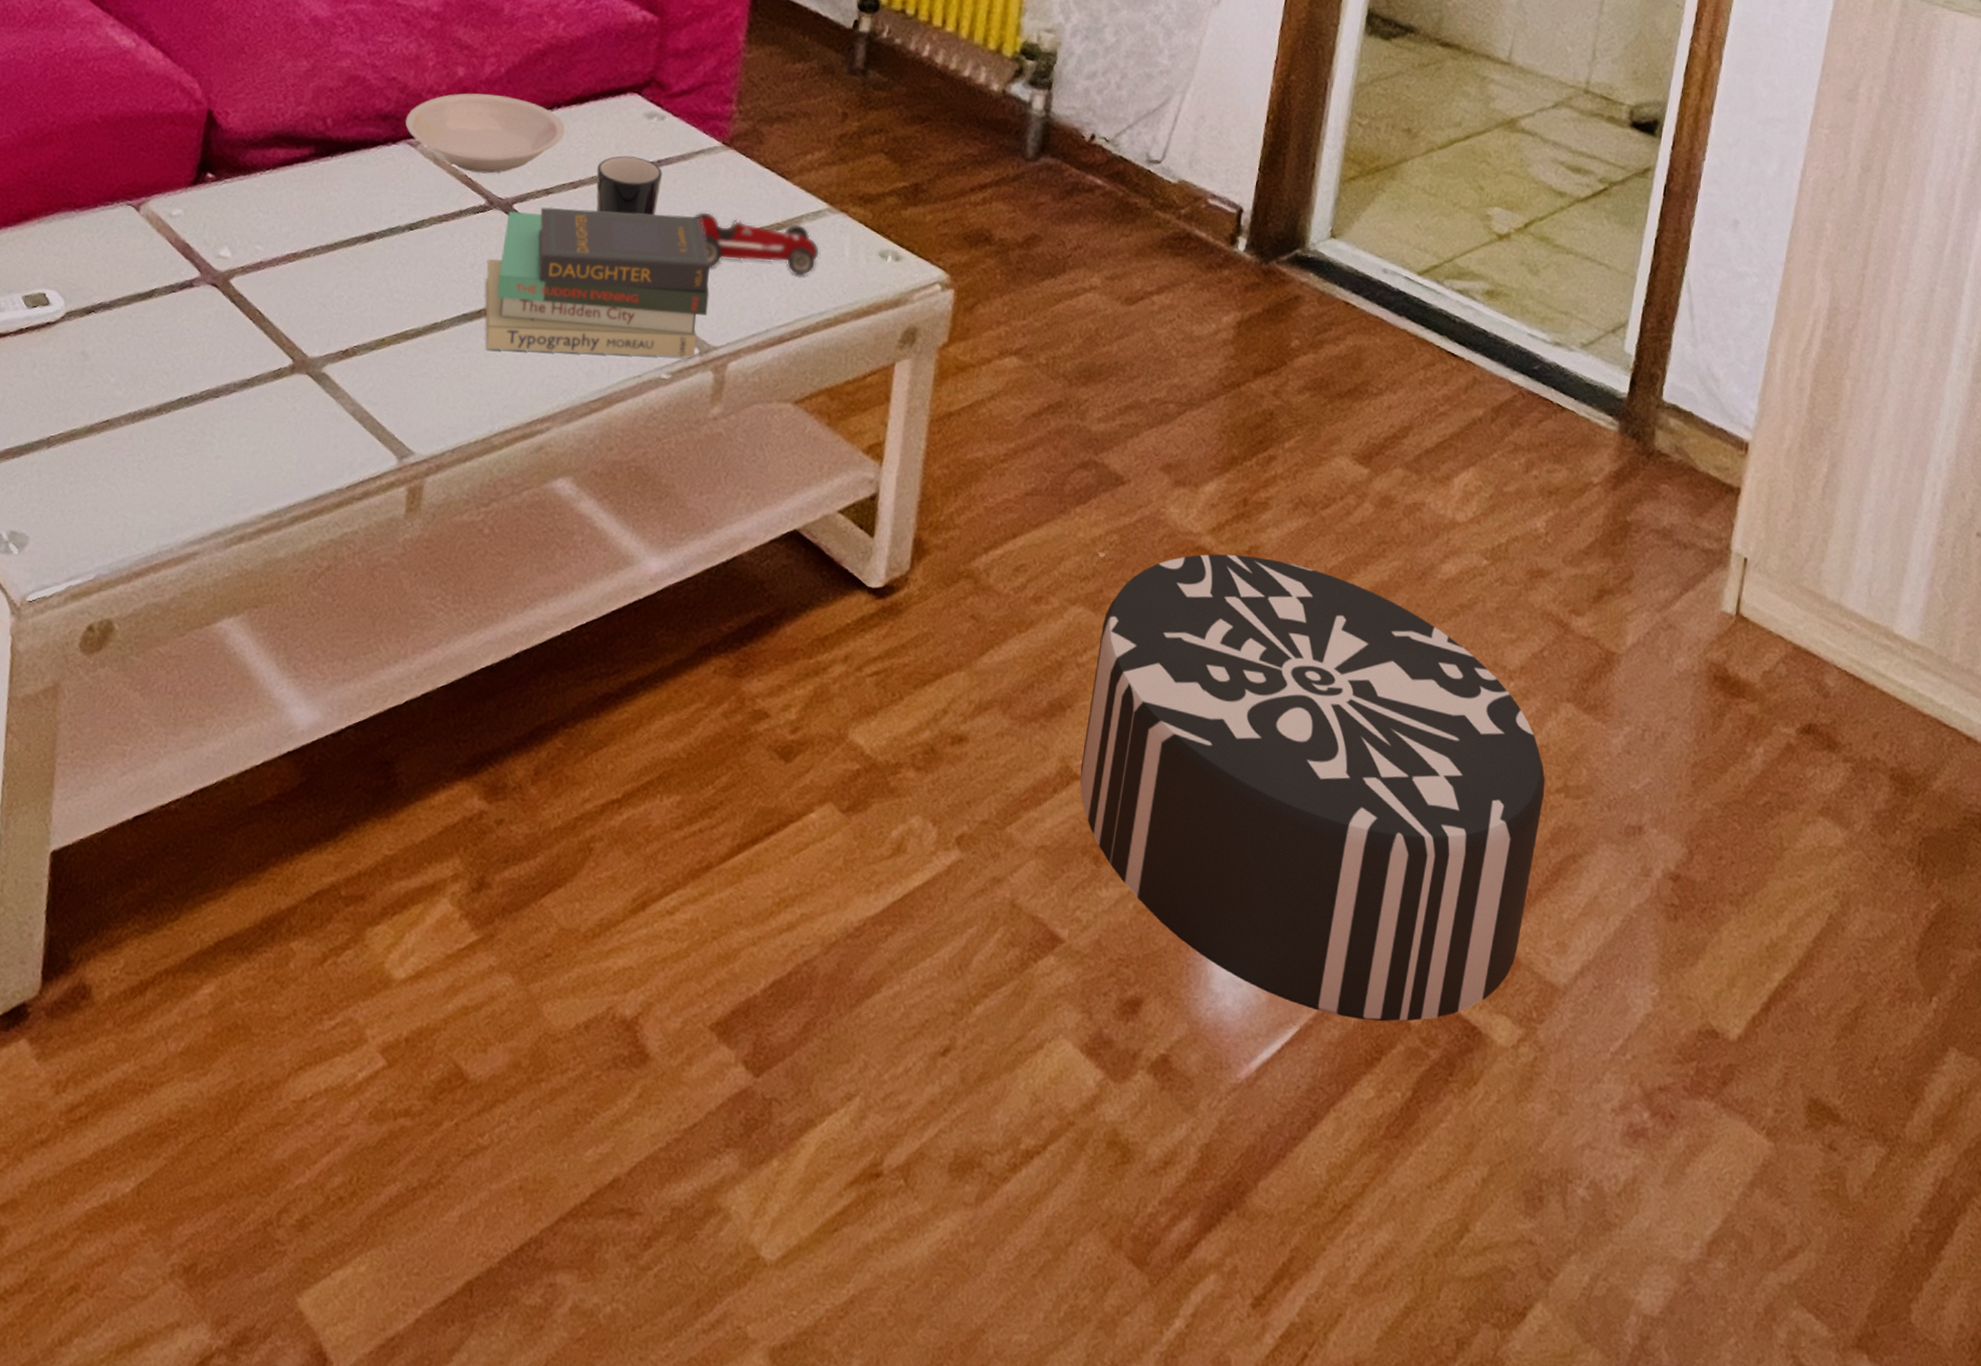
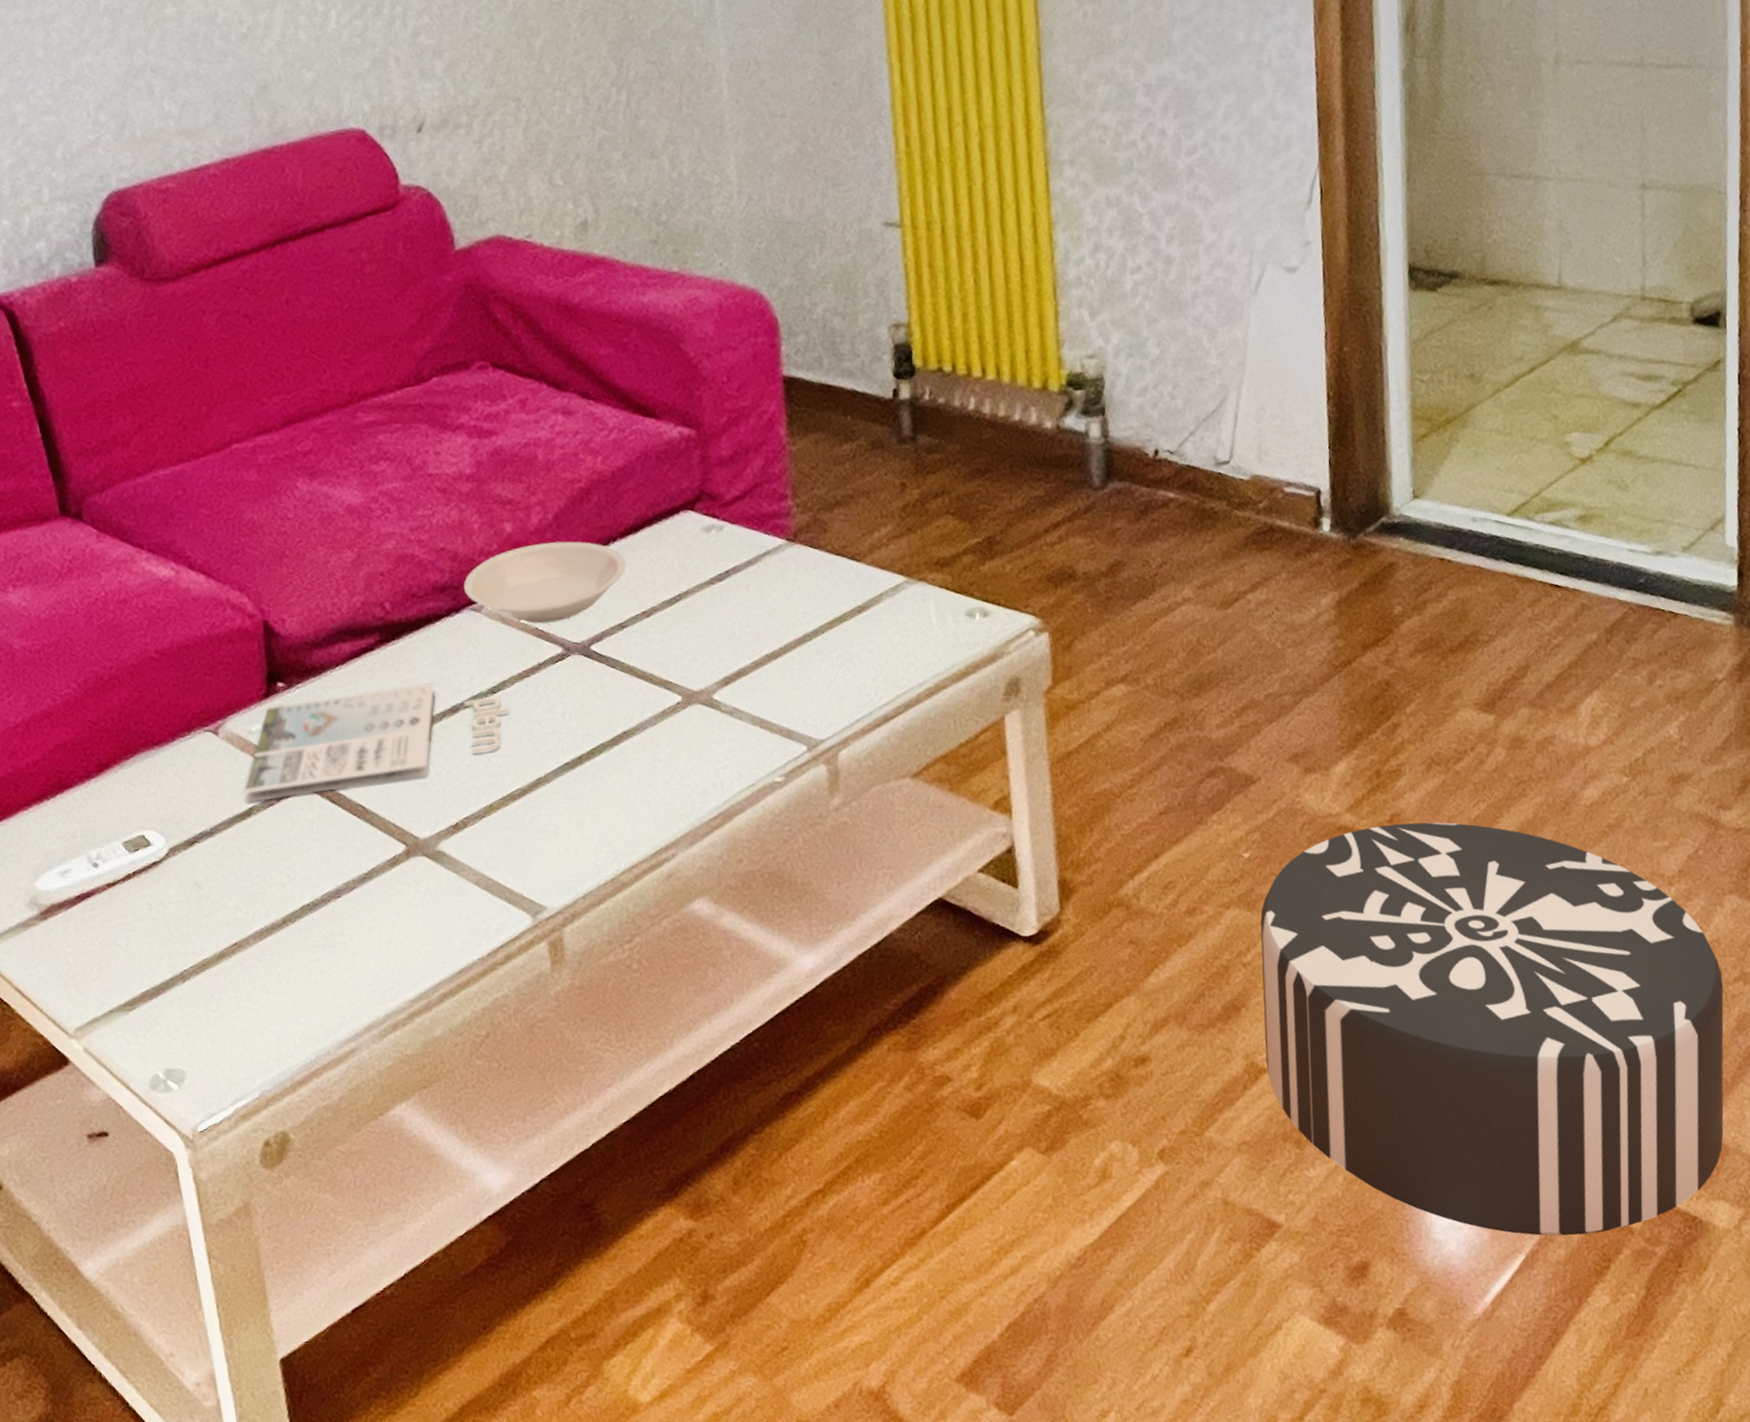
magazine: none [149,194,423,297] -> present [244,683,511,802]
books: present [485,207,710,358] -> none [576,618,808,792]
mug: present [596,155,662,216] -> none [666,572,735,635]
toy car: present [694,211,819,276] -> none [774,602,907,664]

